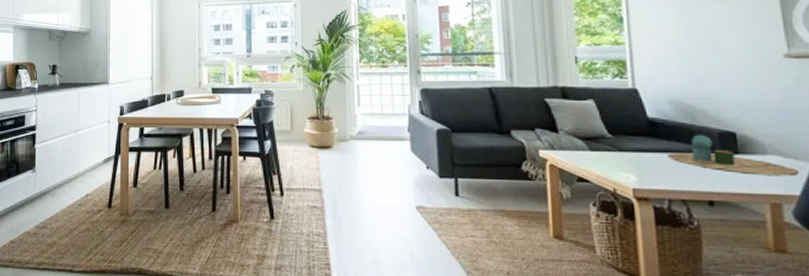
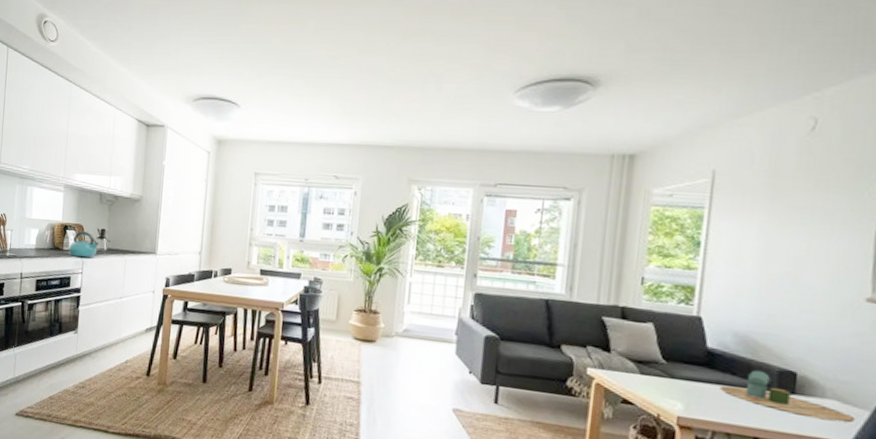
kettle: none [21,69,52,95] -> present [68,231,100,258]

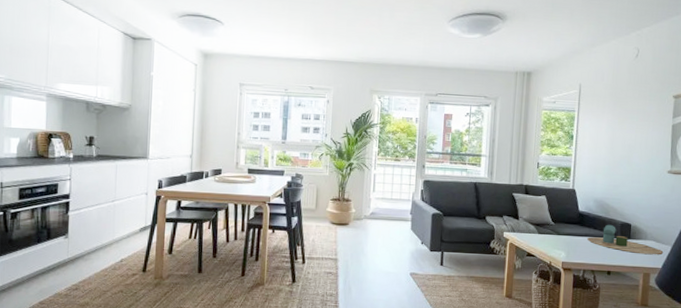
kettle: present [68,231,100,258] -> none [54,139,89,165]

